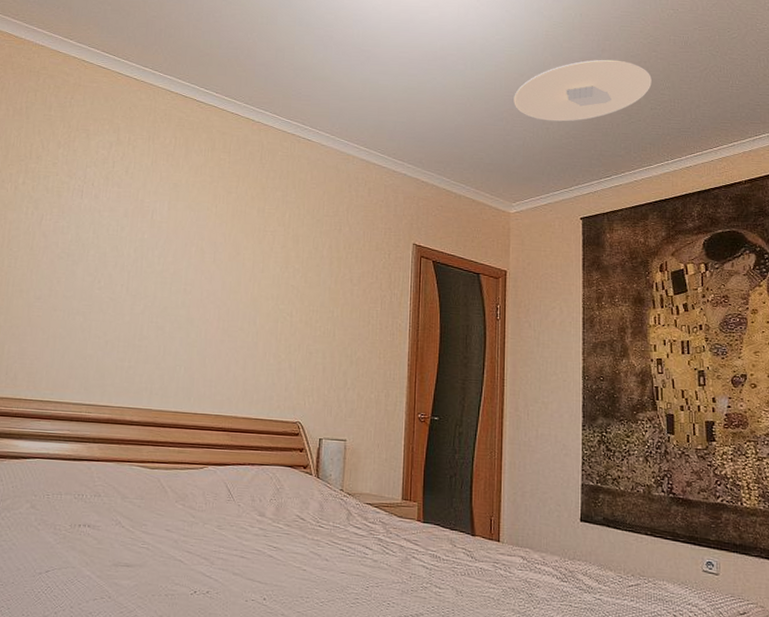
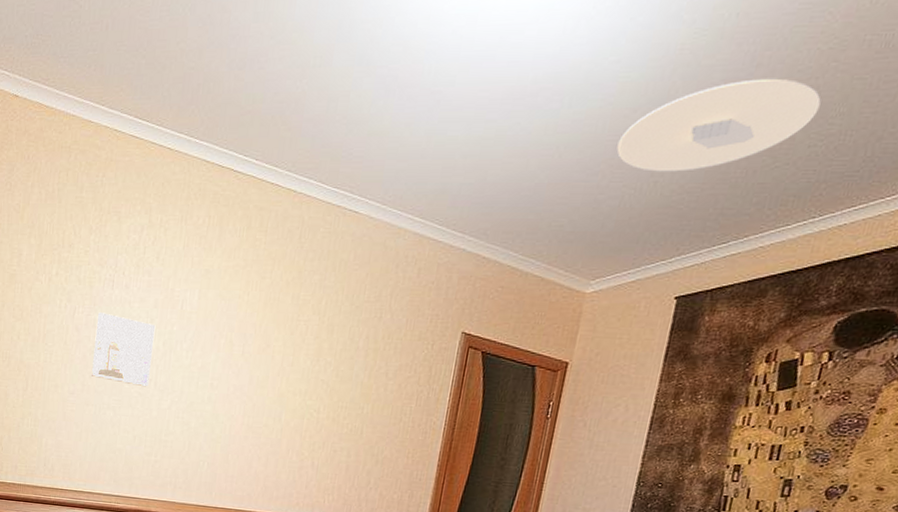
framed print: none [60,220,126,292] -> present [92,312,156,387]

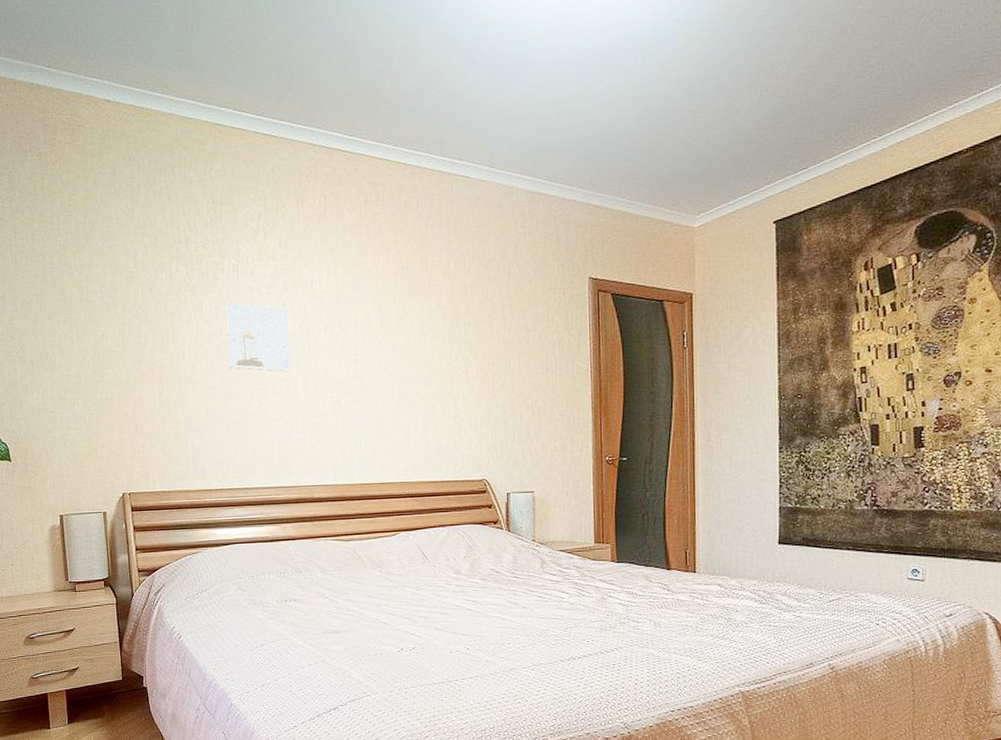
ceiling light: present [617,78,821,172] -> none [693,22,856,113]

